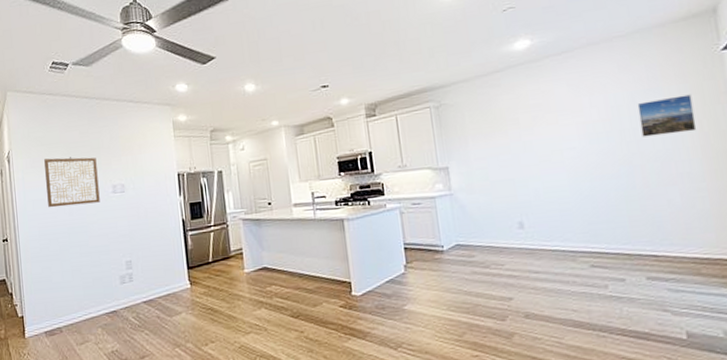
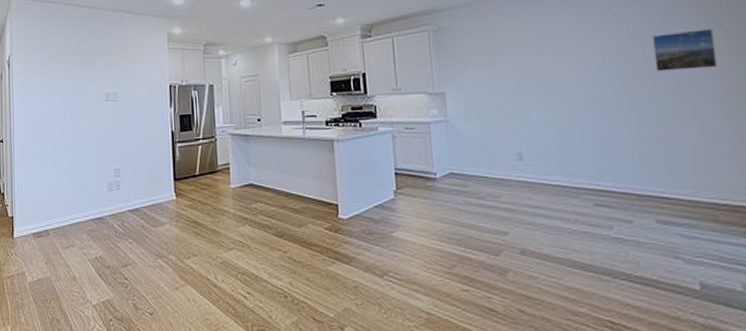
wall art: present [44,157,100,208] -> none [42,64,93,112]

